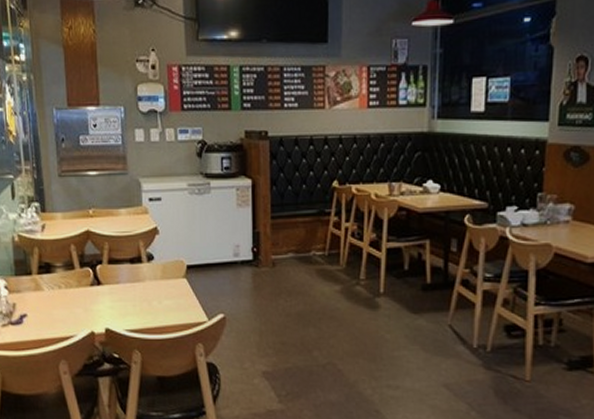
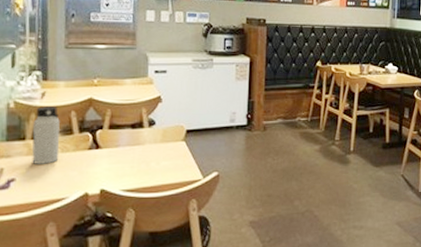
water bottle: none [36,240,64,300] -> present [32,106,60,164]

